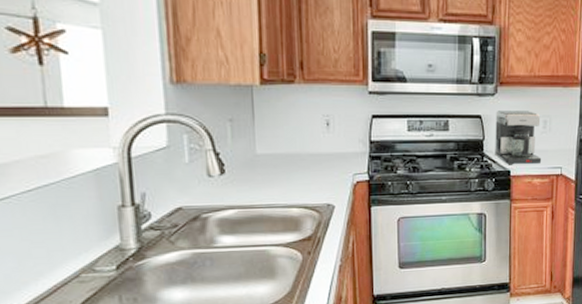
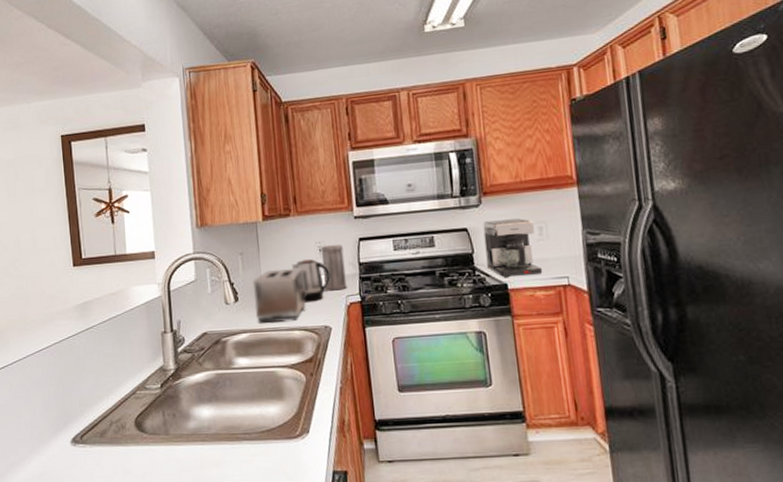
toaster: none [244,142,310,199] -> present [252,268,308,323]
kettle: none [294,132,338,179] -> present [292,258,331,302]
canister: none [328,119,355,168] -> present [320,244,347,291]

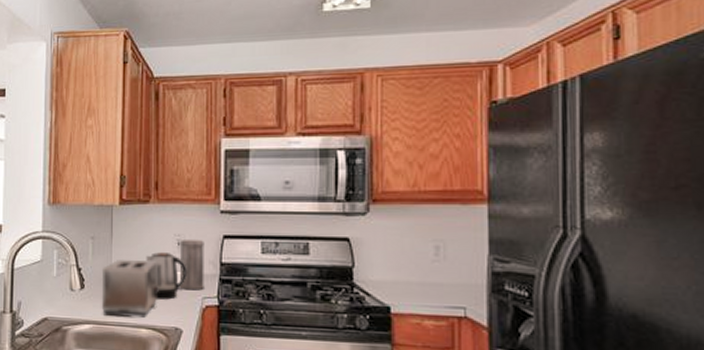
coffee maker: present [482,218,543,277] -> none [368,233,435,300]

